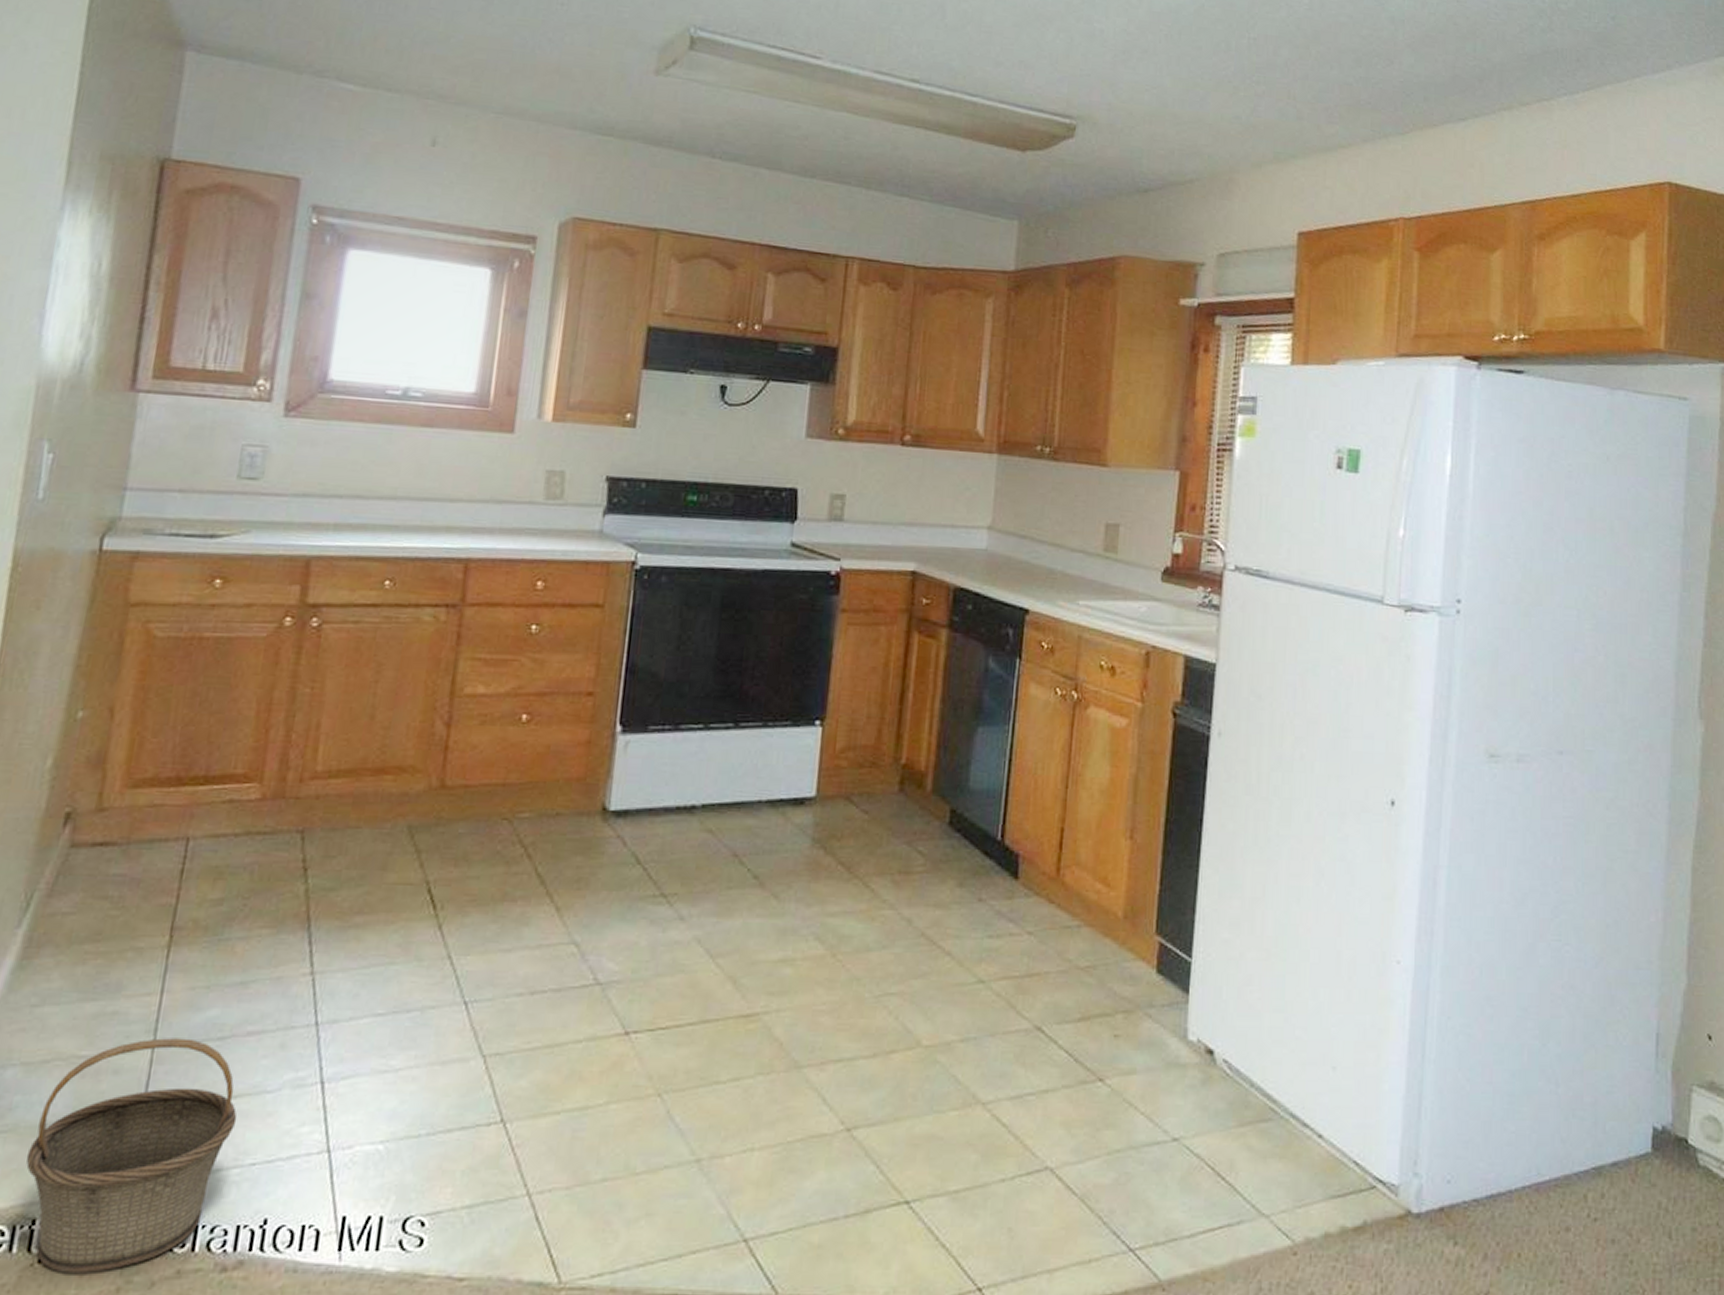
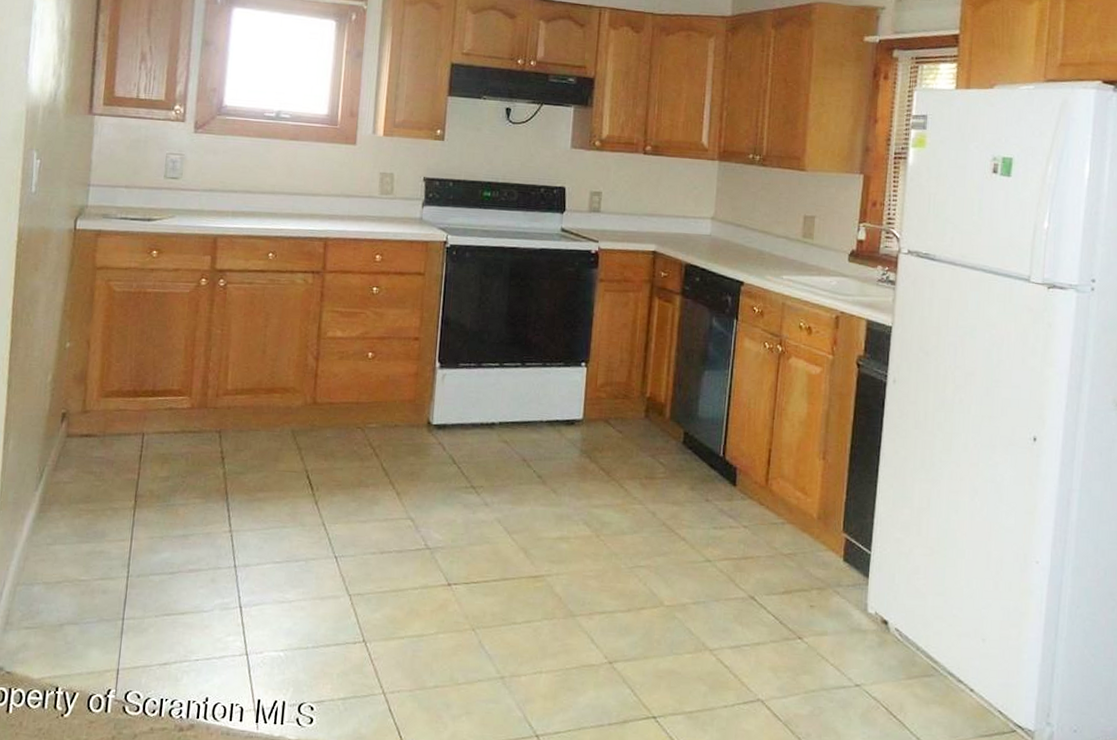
basket: present [26,1038,238,1273] -> none [50,570,185,726]

